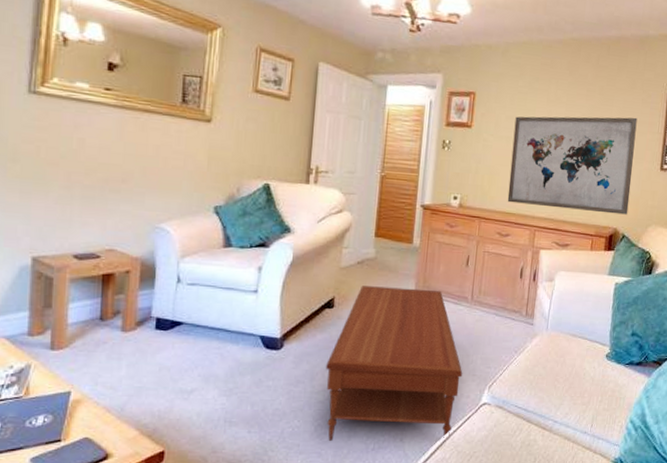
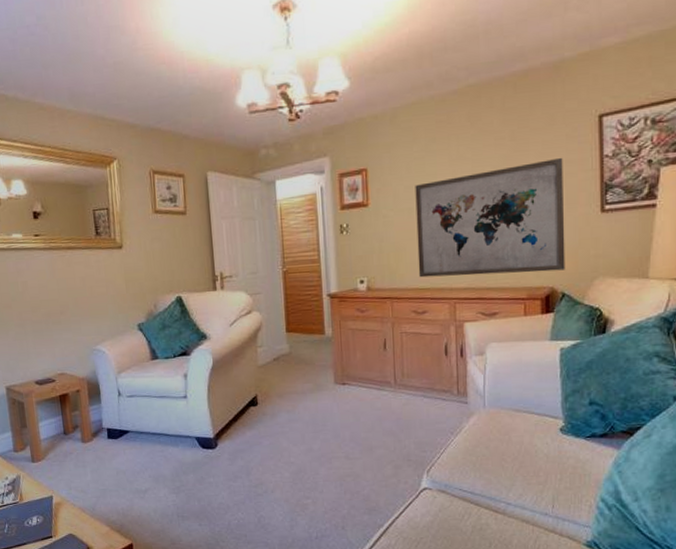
coffee table: present [326,286,463,441] -> none [259,378,397,531]

